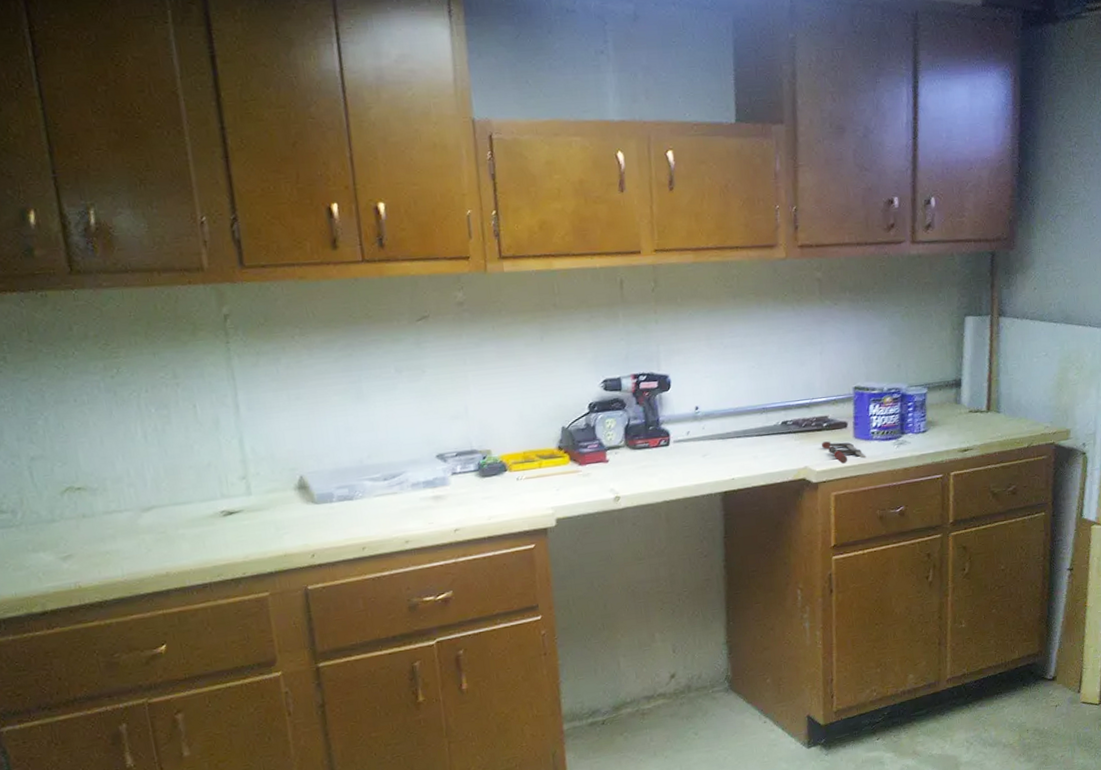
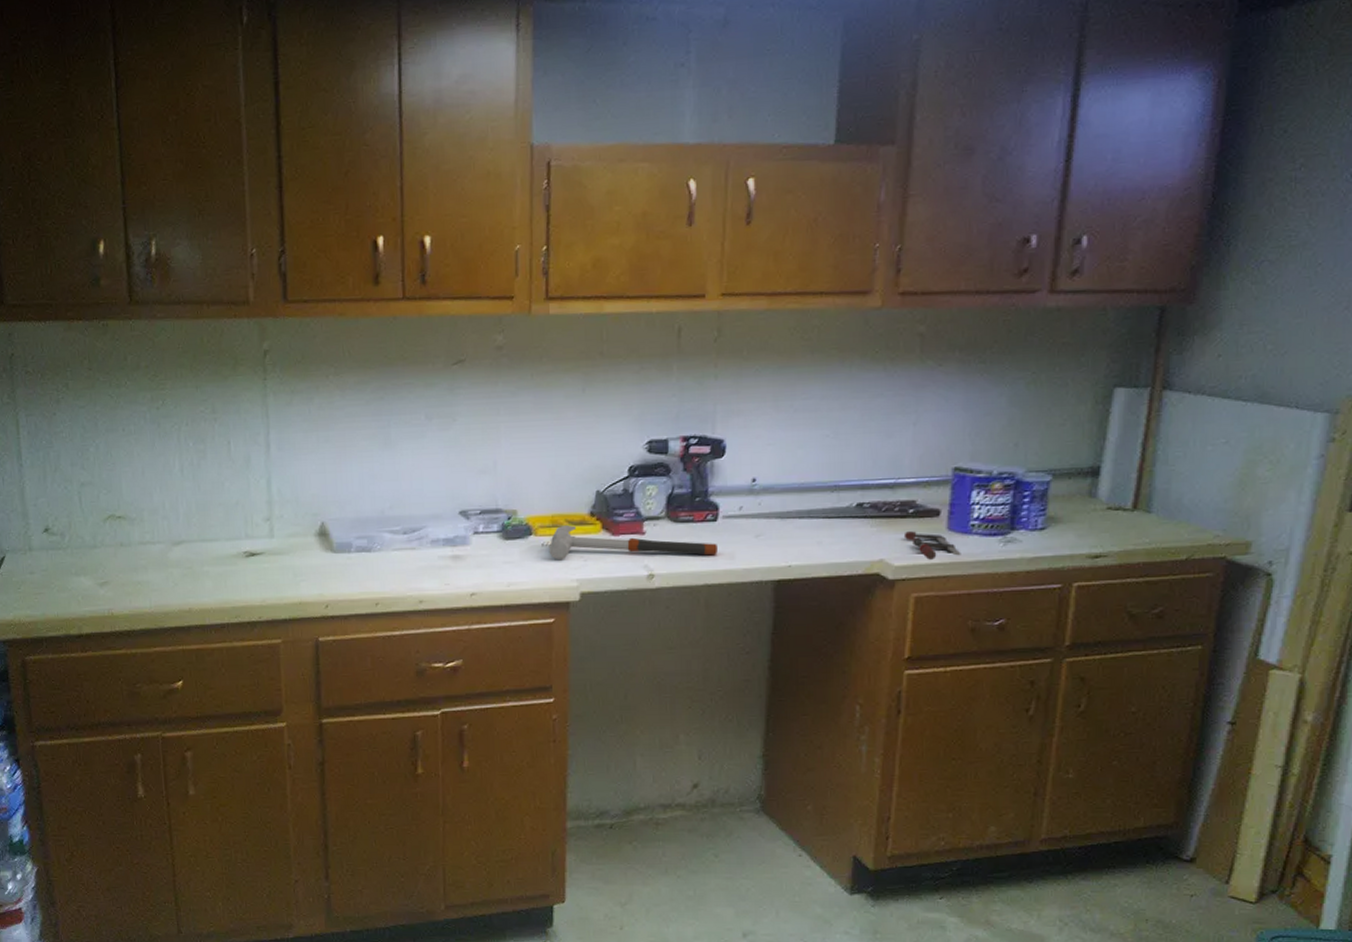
hammer: none [523,459,672,492] -> present [549,525,717,561]

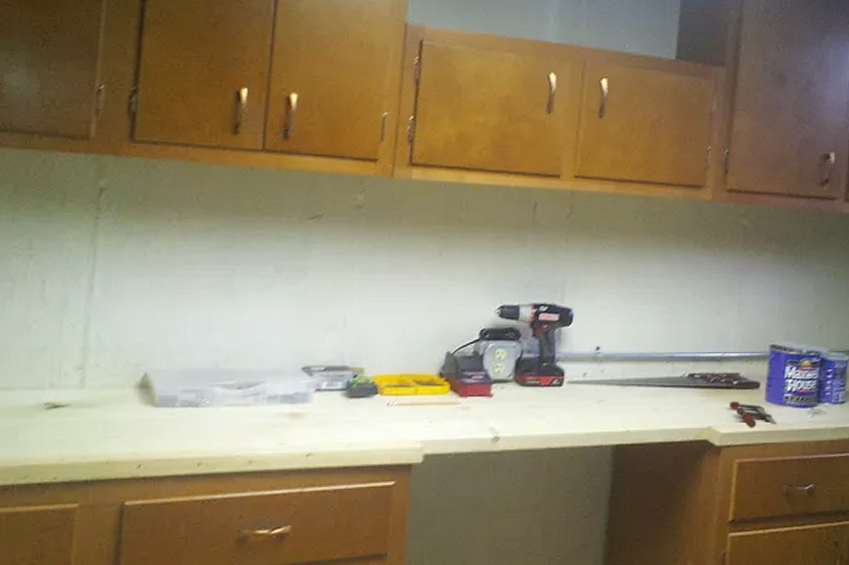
hammer: present [549,525,717,561] -> none [394,386,561,421]

